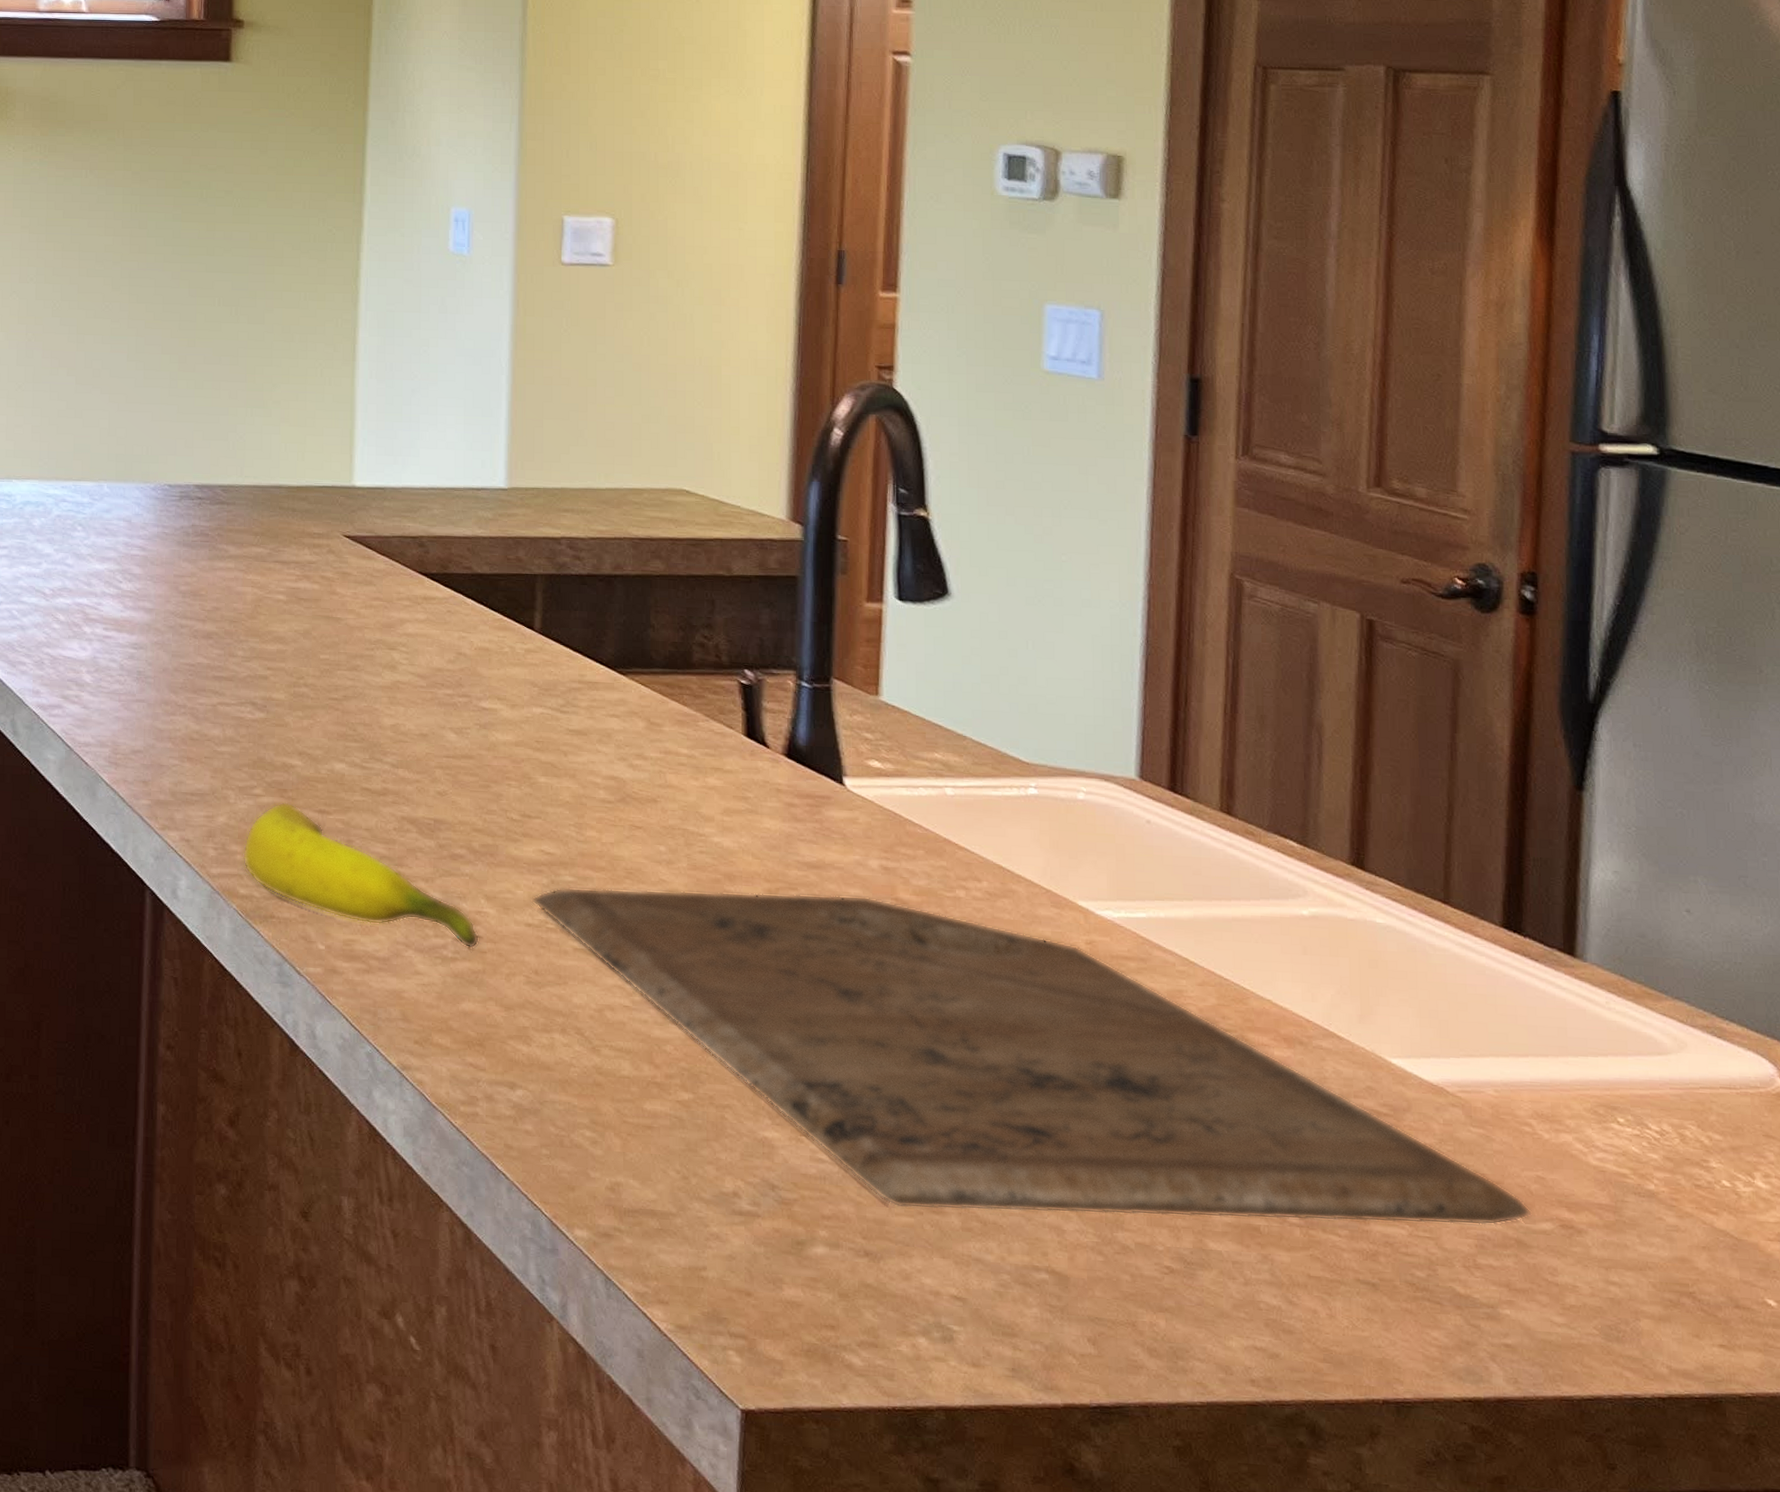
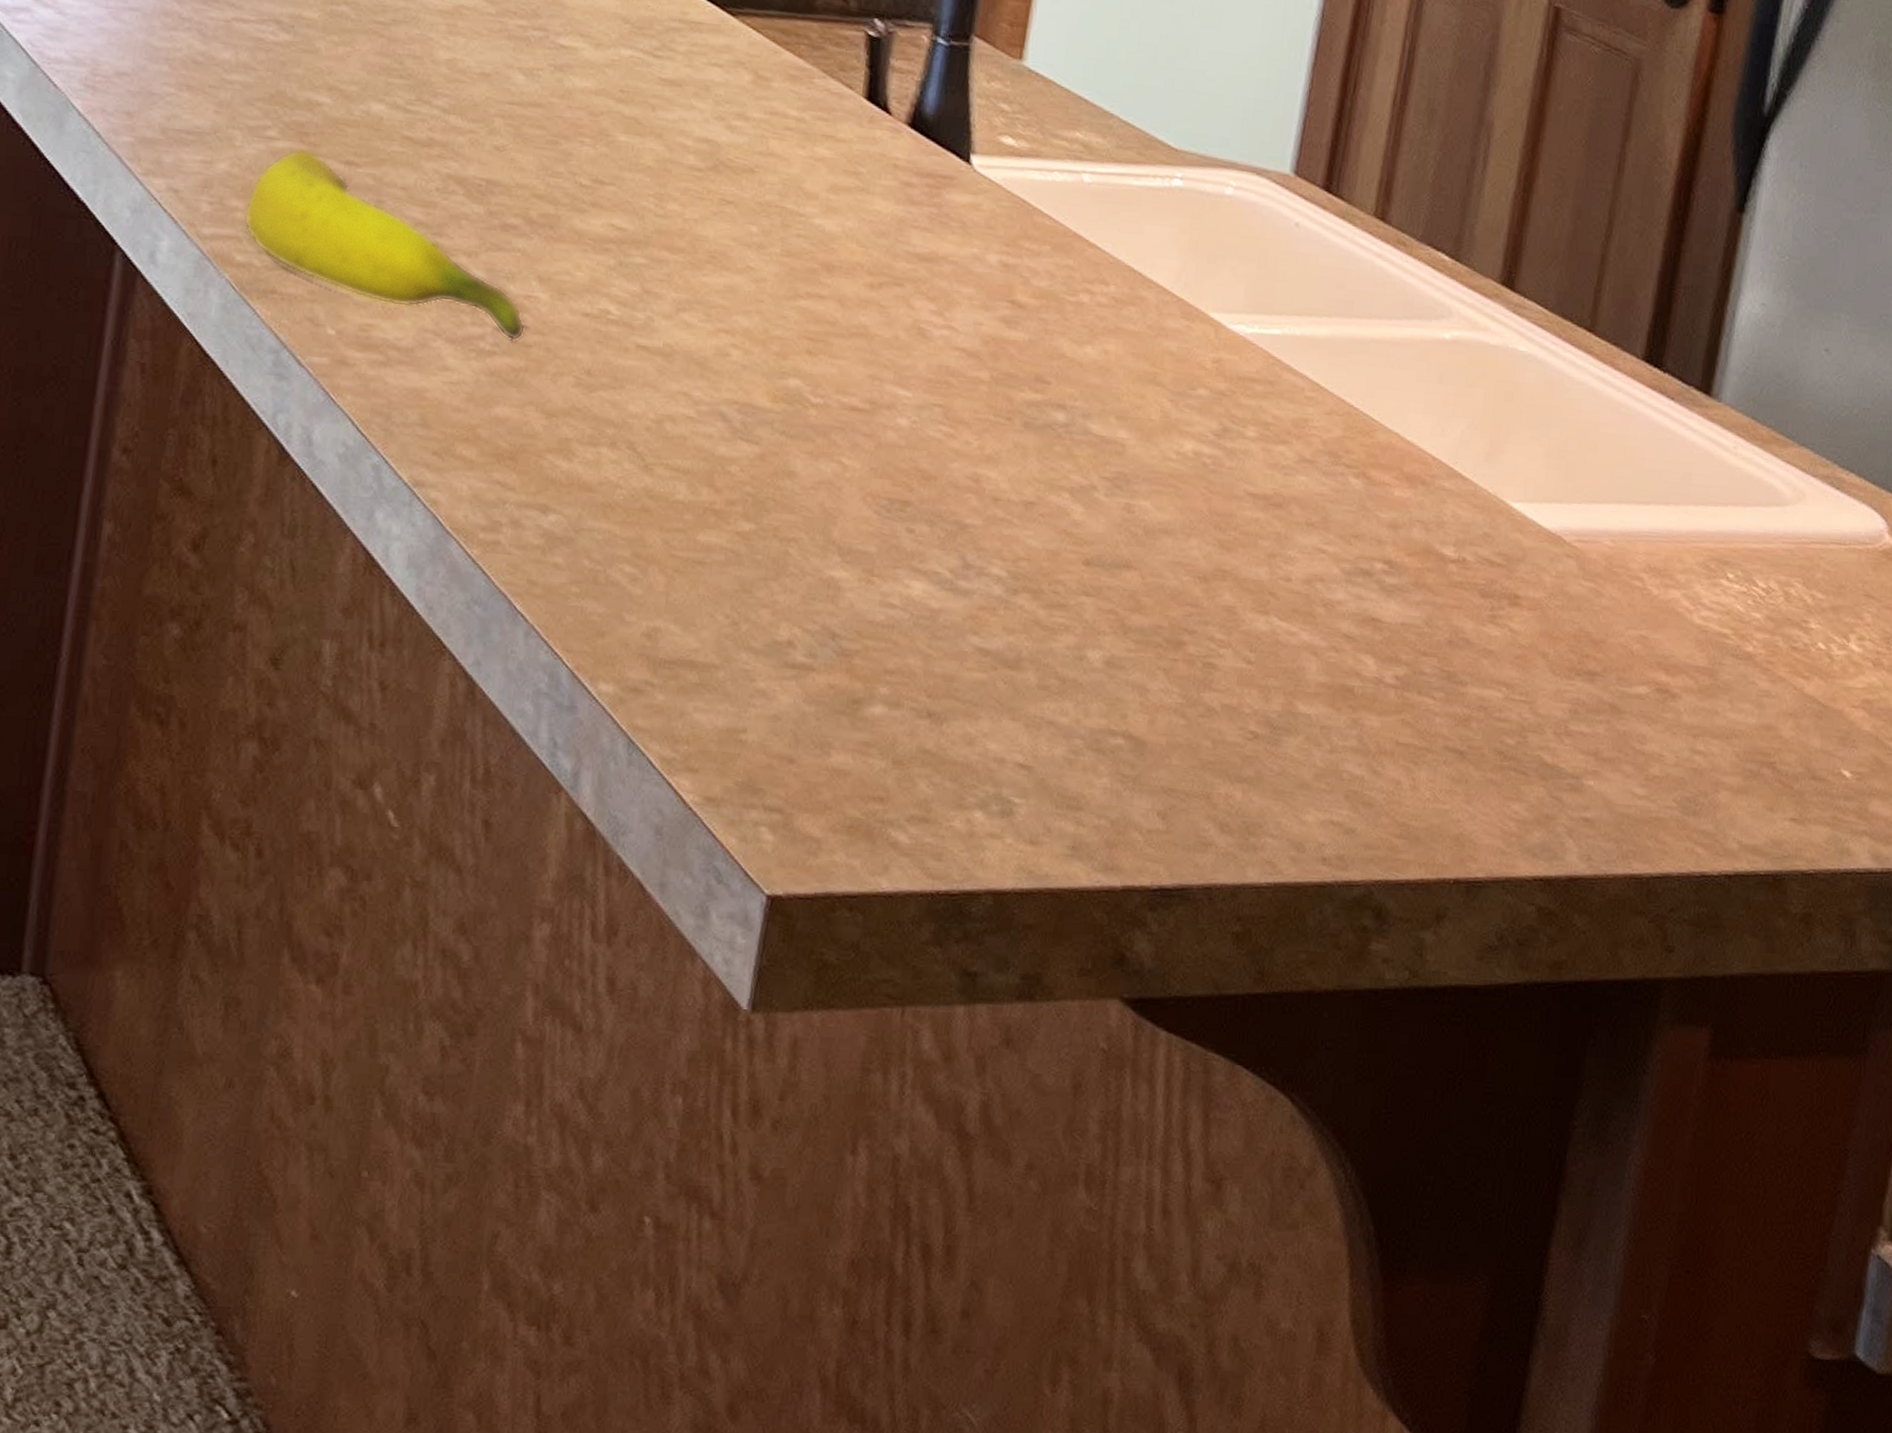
cutting board: present [531,887,1532,1226] -> none [593,271,1630,689]

